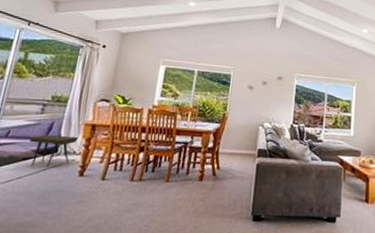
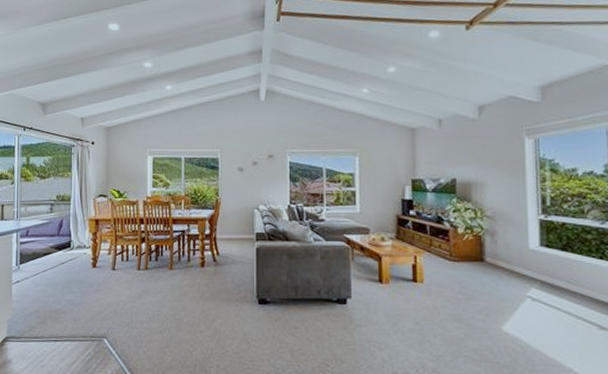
side table: present [29,135,79,168] -> none [46,231,86,261]

